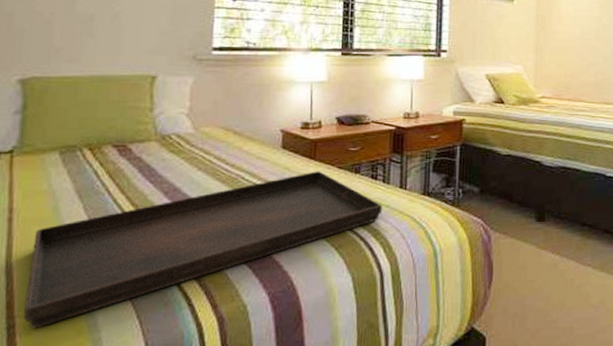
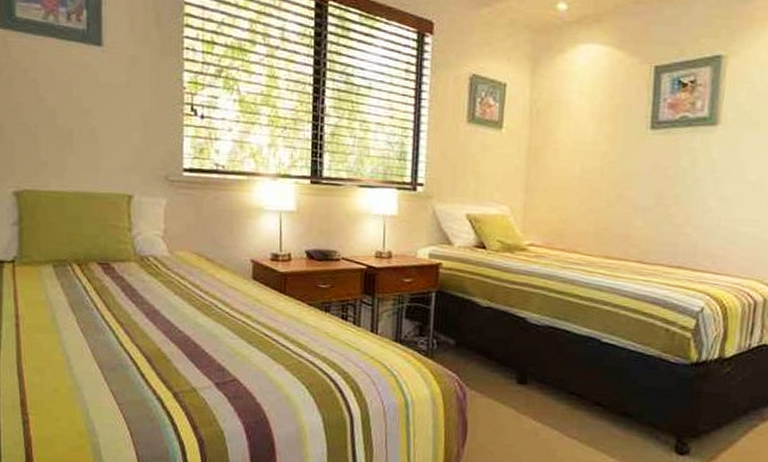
serving tray: present [24,171,383,329] -> none [35,306,353,427]

